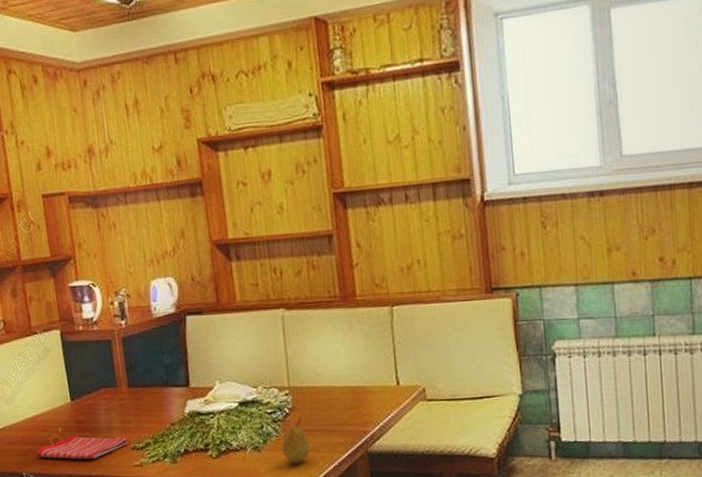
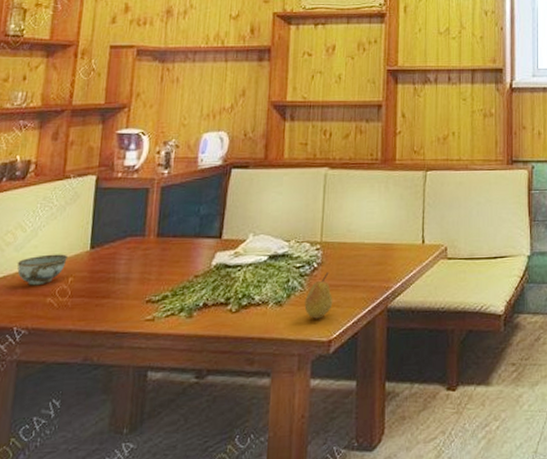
bowl: none [11,406,54,436] -> present [17,254,69,286]
dish towel: present [36,436,128,460] -> none [35,287,144,313]

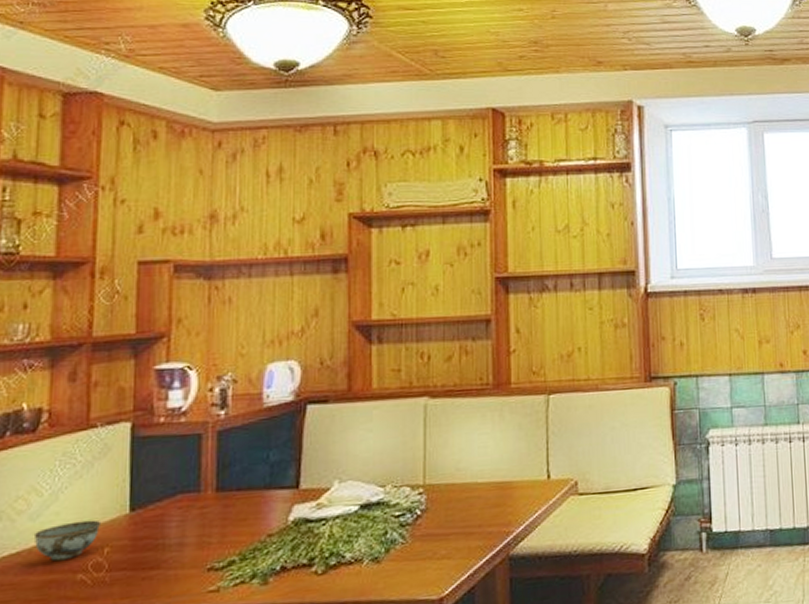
fruit: present [304,271,333,319] -> none [408,519,443,575]

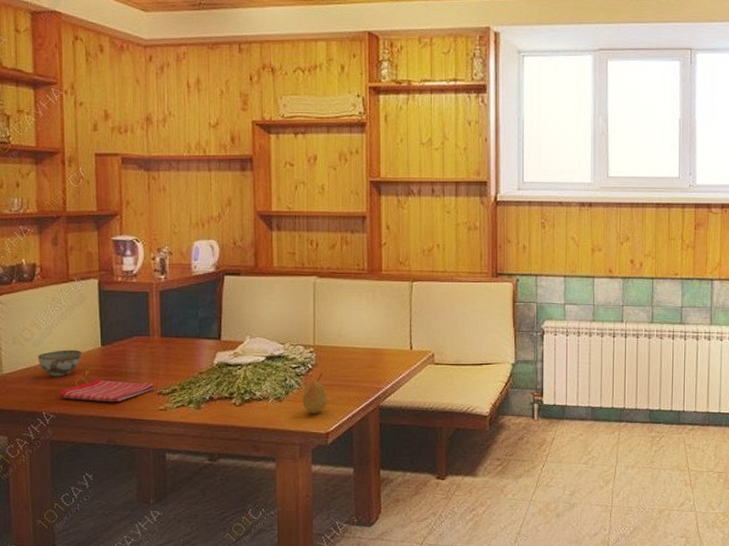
dish towel: none [62,555,204,590] -> present [59,379,155,402]
fruit: none [408,519,443,575] -> present [302,372,328,414]

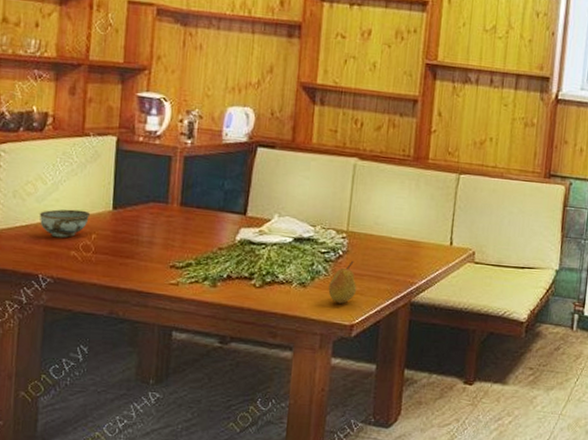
dish towel: present [59,379,155,402] -> none [59,245,168,271]

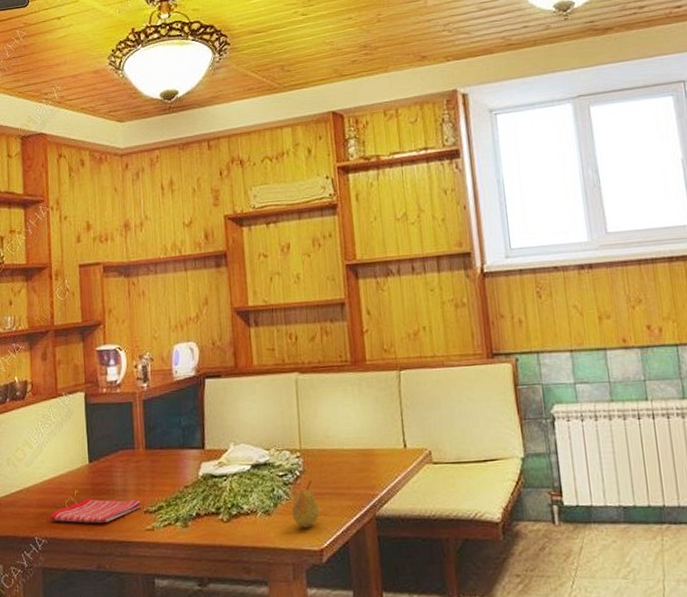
bowl: present [39,209,91,239] -> none [29,468,71,499]
dish towel: none [59,245,168,271] -> present [50,499,141,523]

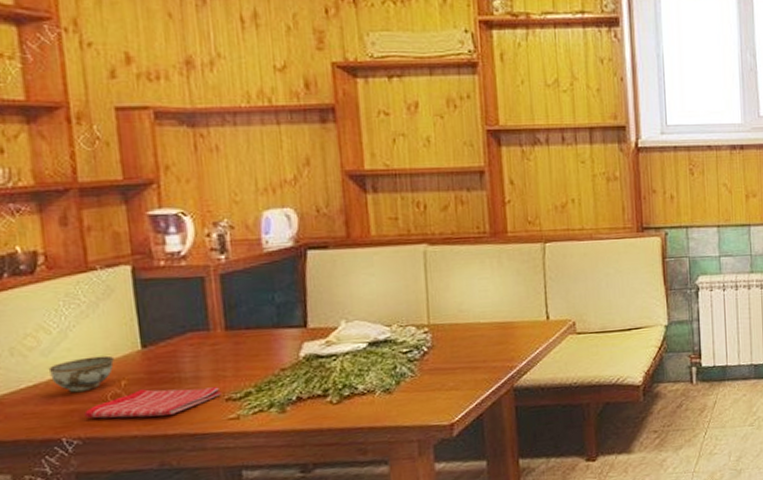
bowl: none [29,468,71,499] -> present [48,355,115,393]
fruit: present [292,479,320,528] -> none [417,355,451,404]

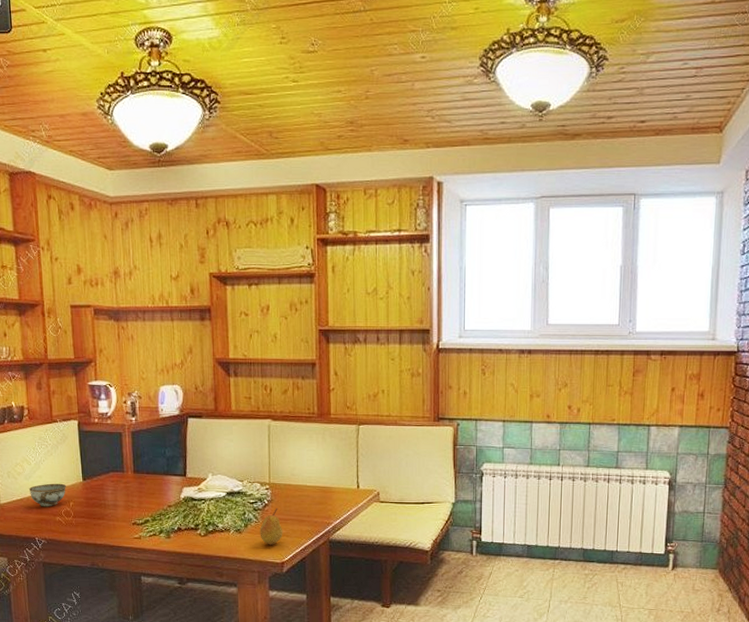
dish towel: present [84,387,221,419] -> none [48,510,130,530]
fruit: none [417,355,451,404] -> present [260,508,283,545]

